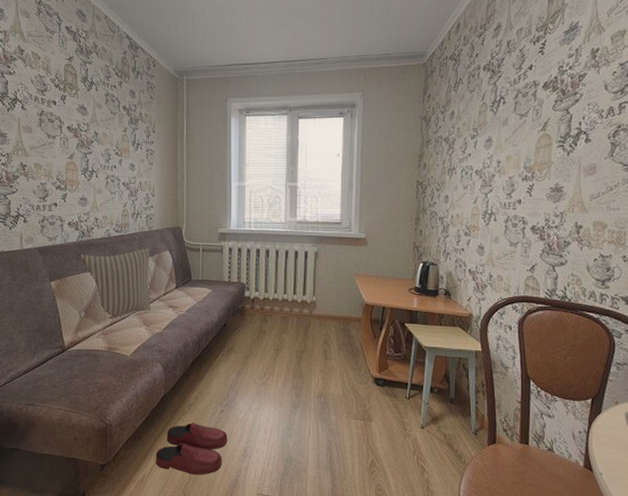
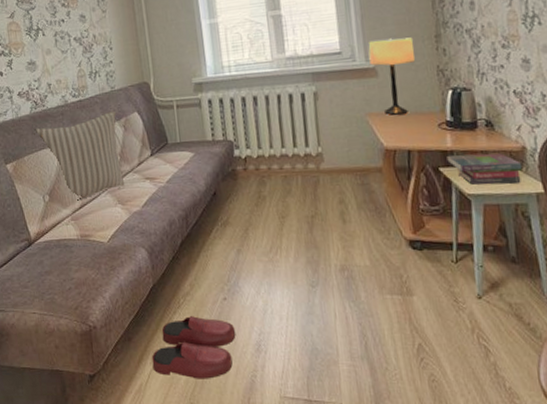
table lamp: none [362,216,397,278] -> present [368,37,415,115]
books: none [412,314,468,342] -> present [447,153,523,185]

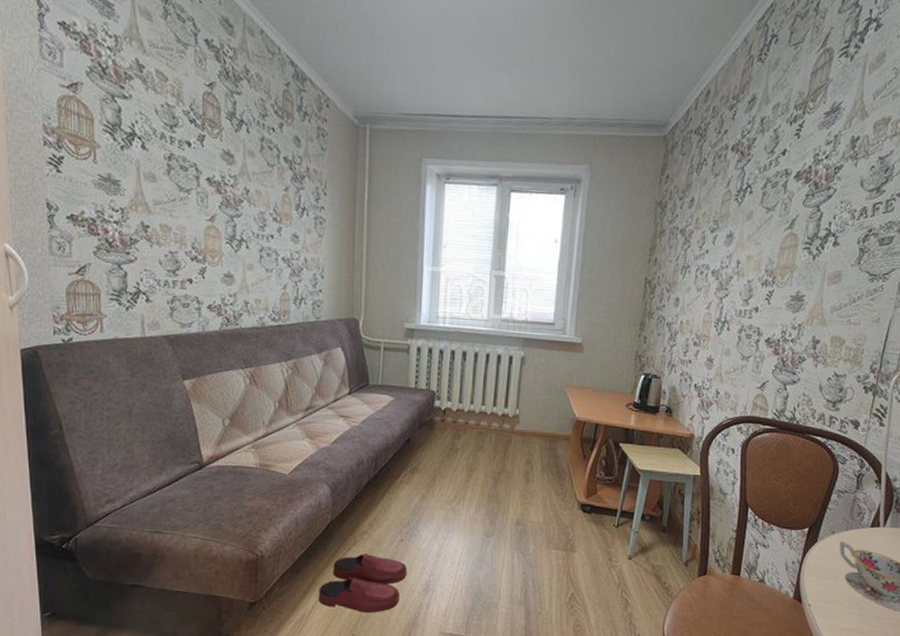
pillow: present [34,110,125,199] -> none [221,342,317,428]
table lamp: present [368,37,415,115] -> none [578,317,620,391]
books: present [447,153,523,185] -> none [627,433,688,465]

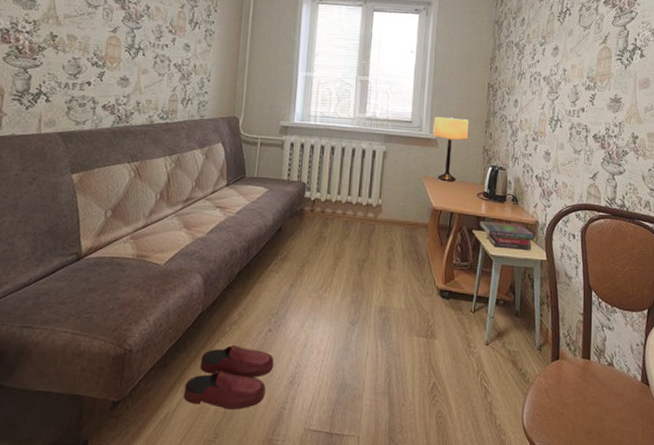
table lamp: none [578,317,620,391] -> present [433,116,468,181]
books: none [627,433,688,465] -> present [480,220,534,250]

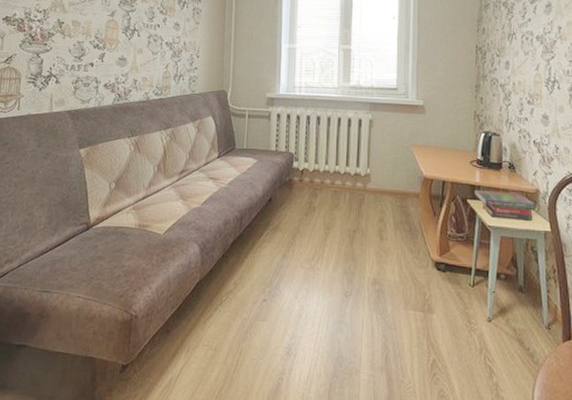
slippers: present [183,345,274,410] -> none [186,314,270,378]
table lamp: present [433,116,468,181] -> none [420,82,457,149]

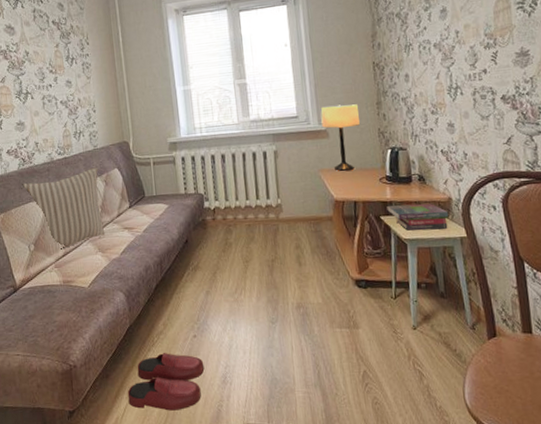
pillow: none [112,112,192,190] -> present [21,167,105,248]
slippers: none [186,314,270,378] -> present [127,353,205,411]
table lamp: none [420,82,457,149] -> present [321,104,360,171]

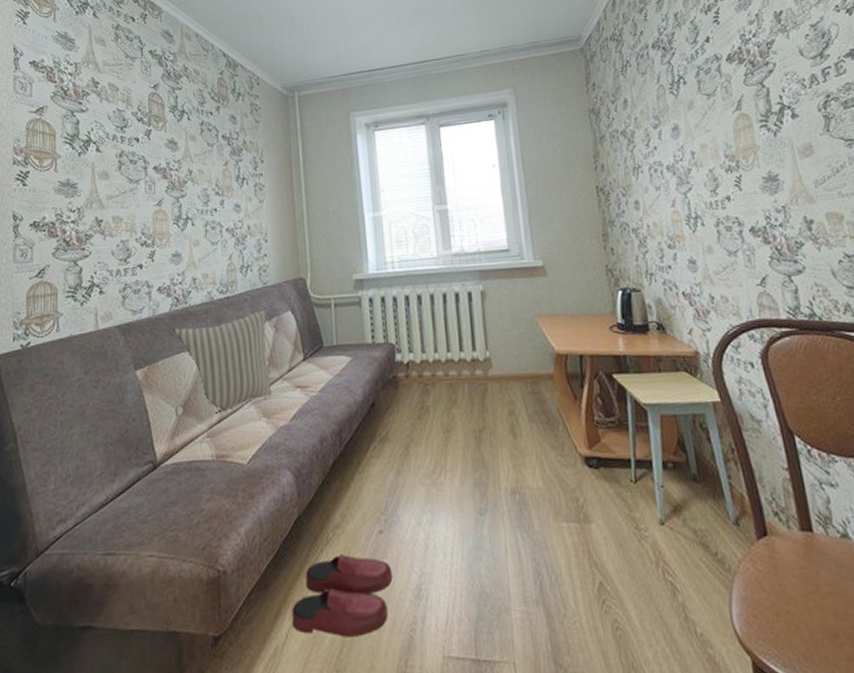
table lamp: present [321,104,360,171] -> none [536,235,583,317]
books: present [387,203,449,231] -> none [620,358,697,393]

